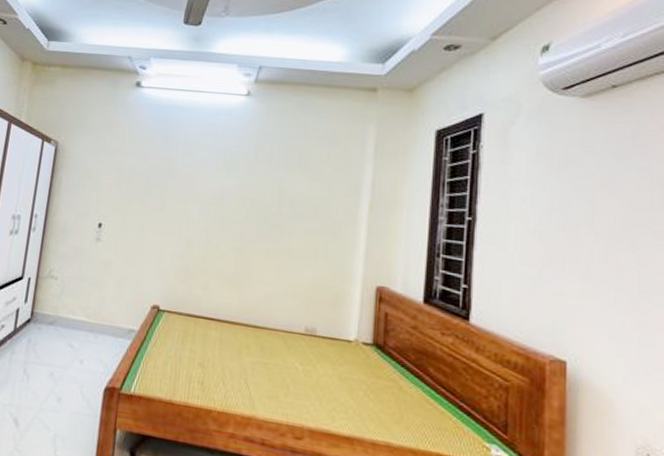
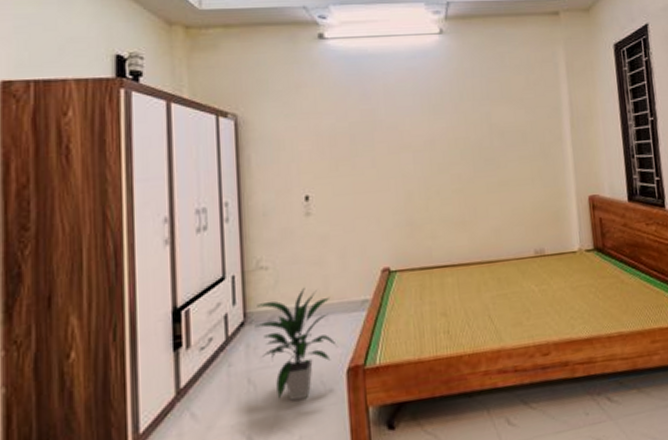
indoor plant: none [37,304,102,402] -> present [254,288,339,401]

